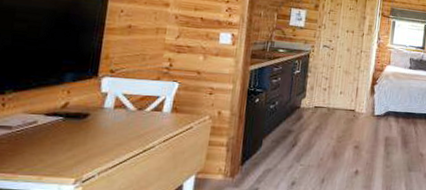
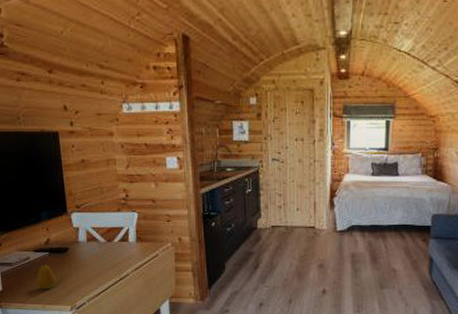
fruit: none [37,128,67,159] -> present [36,262,58,290]

